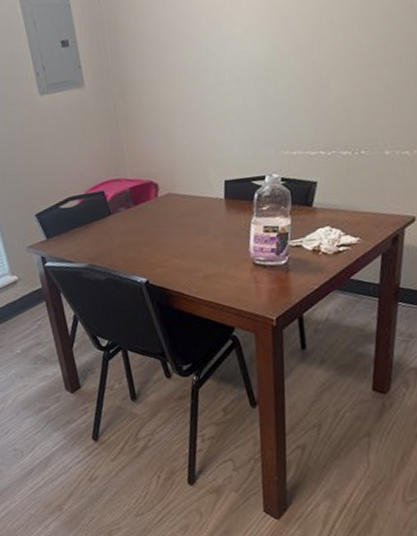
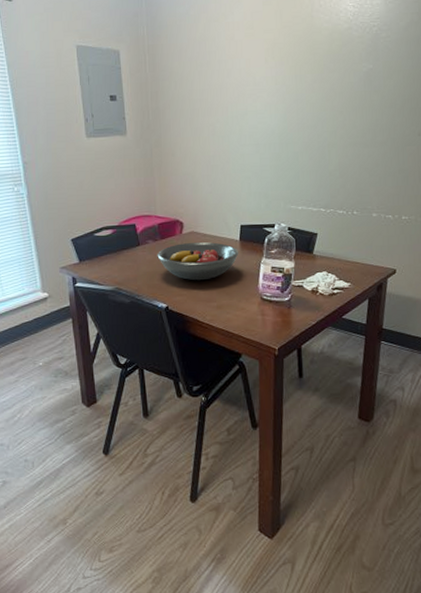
fruit bowl: none [131,203,225,250] -> present [157,241,239,281]

